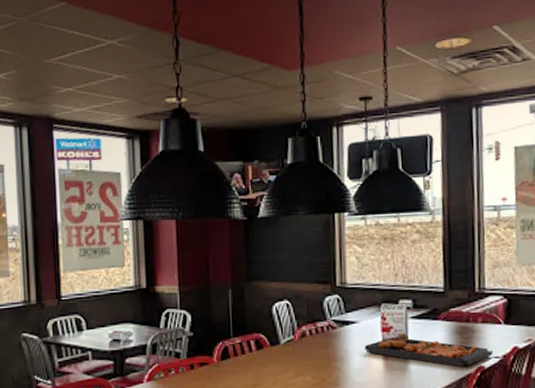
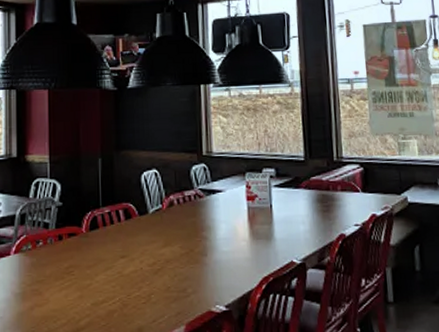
food tray: present [364,333,493,367] -> none [230,202,353,235]

